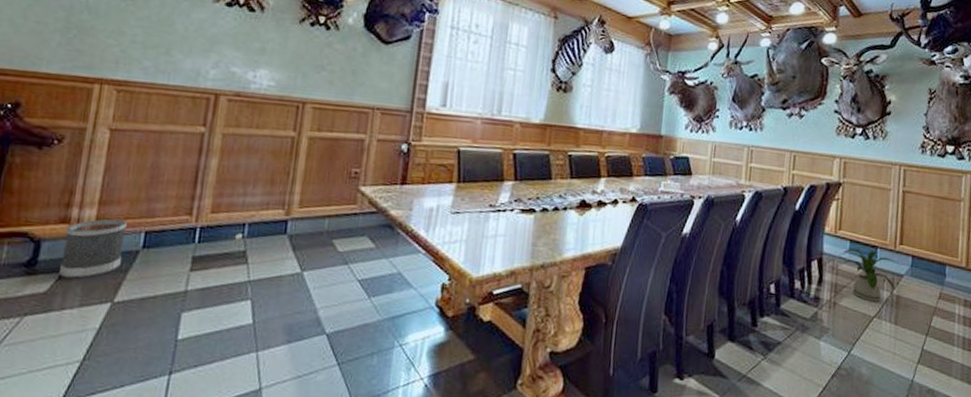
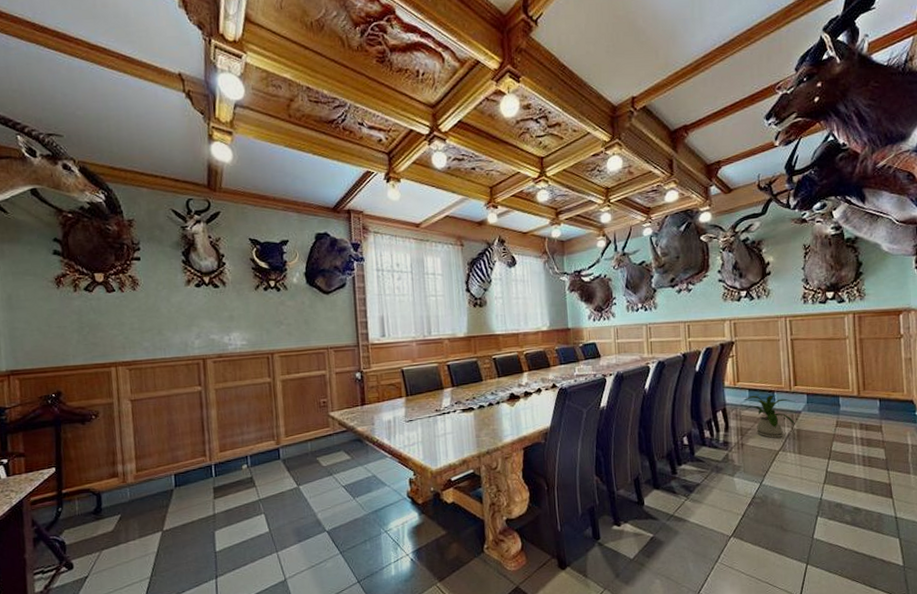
wastebasket: present [59,218,127,279] -> none [117,468,162,518]

